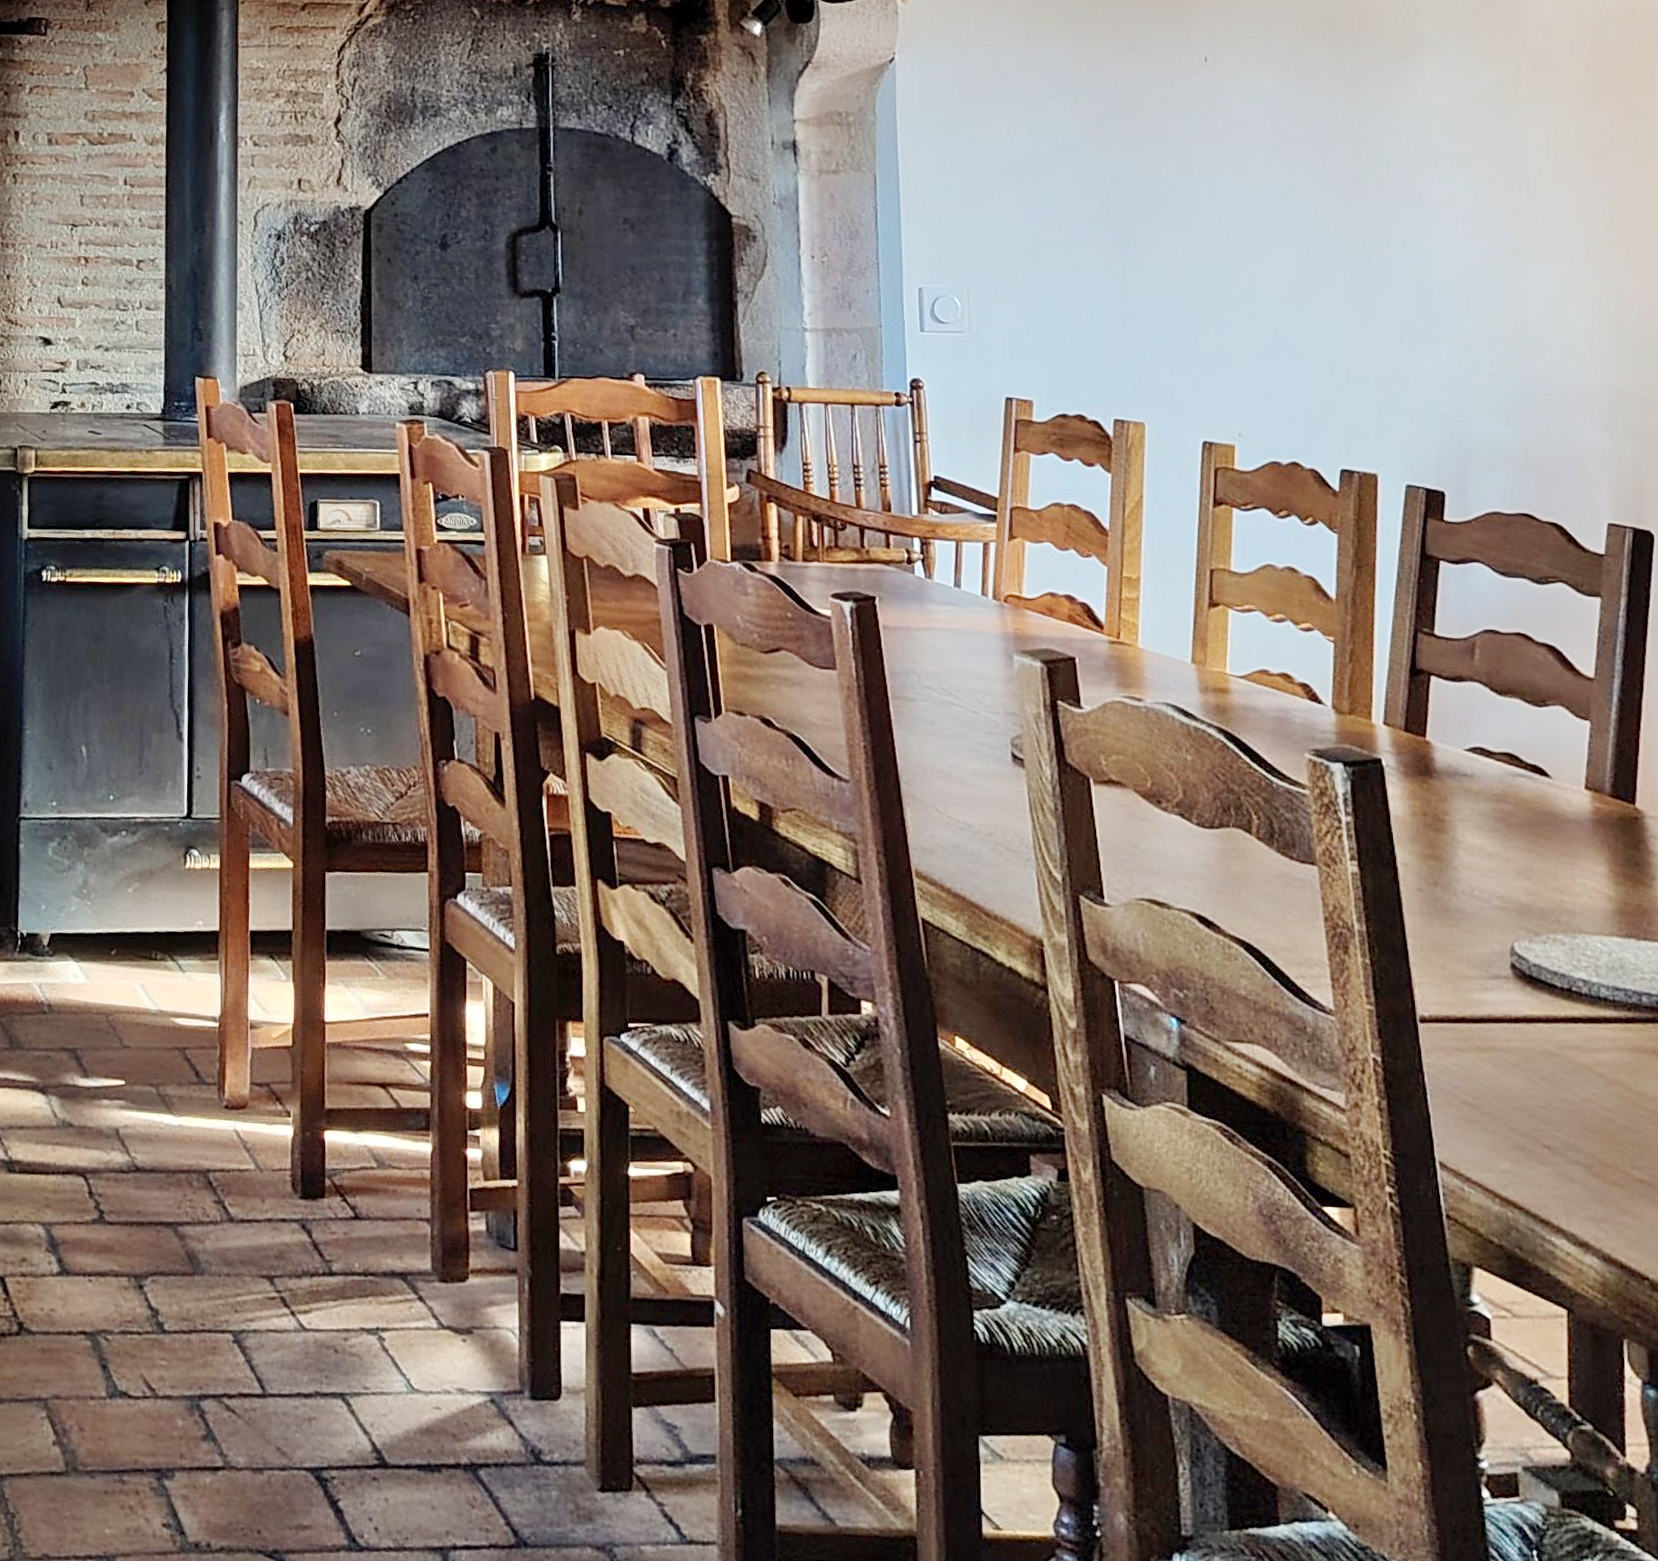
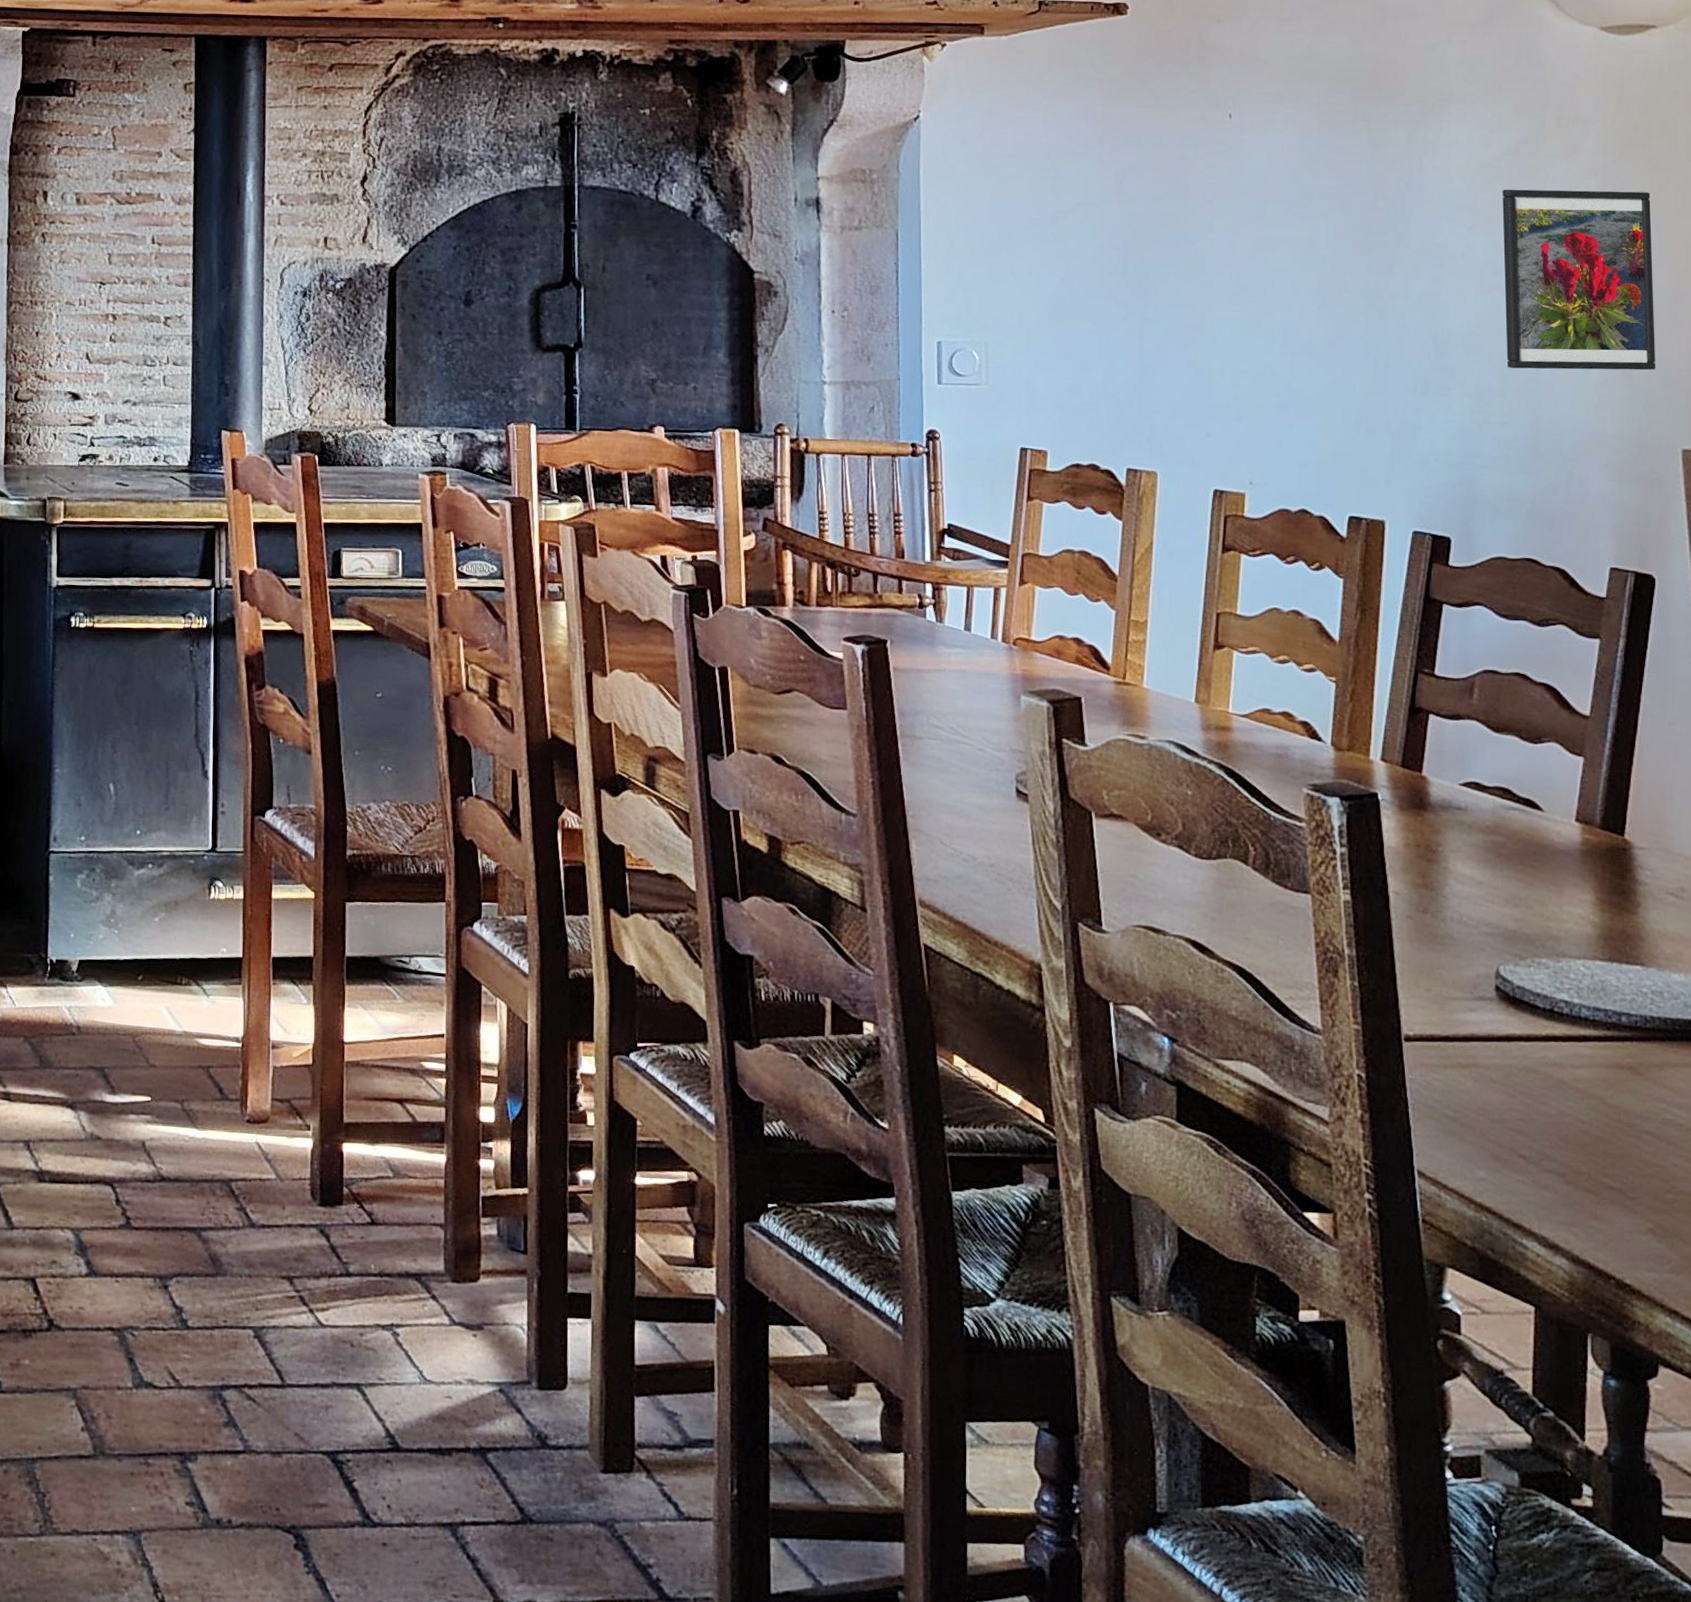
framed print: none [1481,134,1644,320] -> present [1502,189,1656,371]

